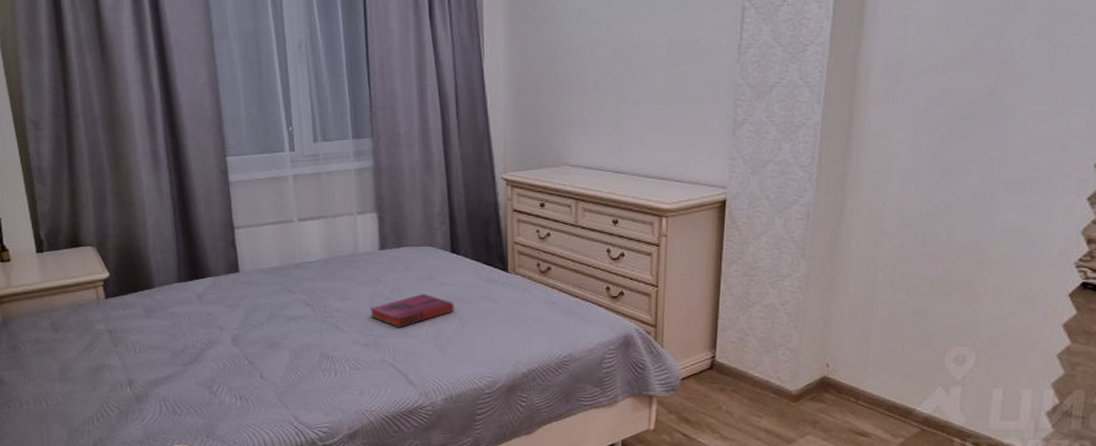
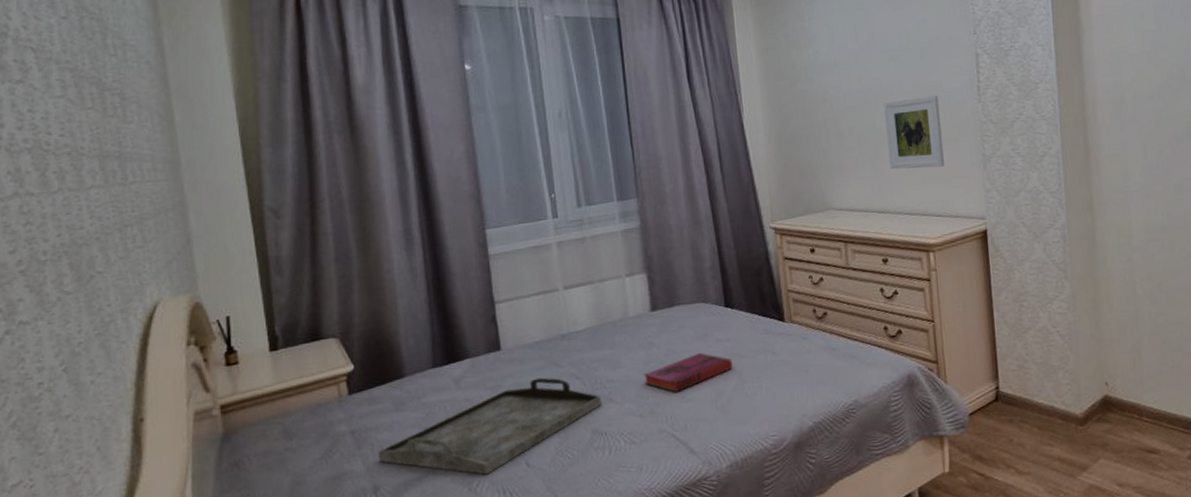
serving tray: none [132,301,330,382] -> present [378,377,602,475]
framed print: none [632,51,694,130] -> present [884,95,944,170]

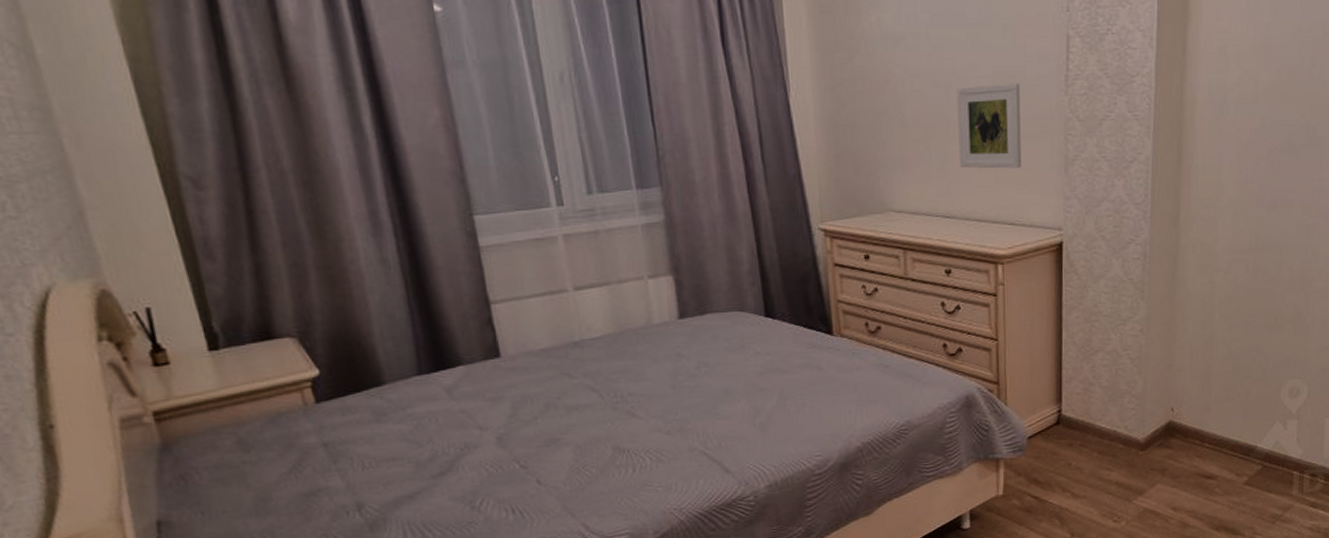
serving tray: present [378,377,602,475] -> none [358,388,623,493]
hardback book: present [643,352,733,393] -> none [671,366,773,409]

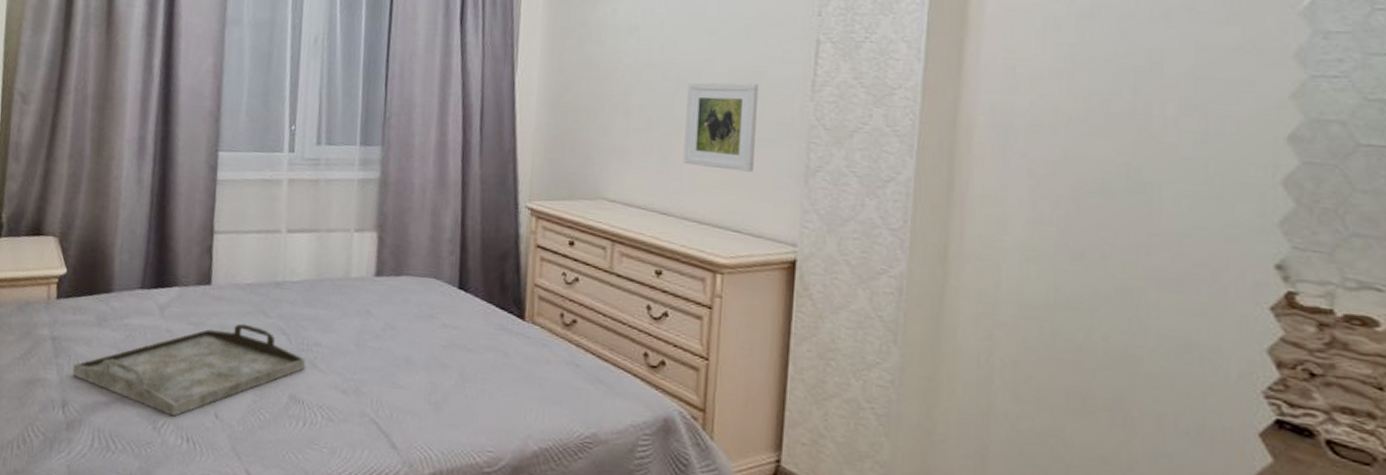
serving tray: none [358,388,623,493] -> present [72,323,305,417]

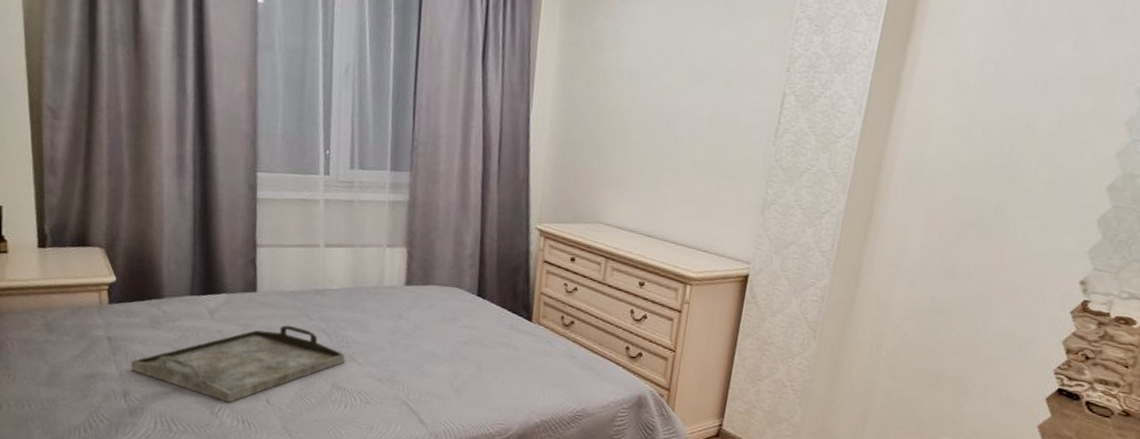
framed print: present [683,82,760,172] -> none [667,125,734,203]

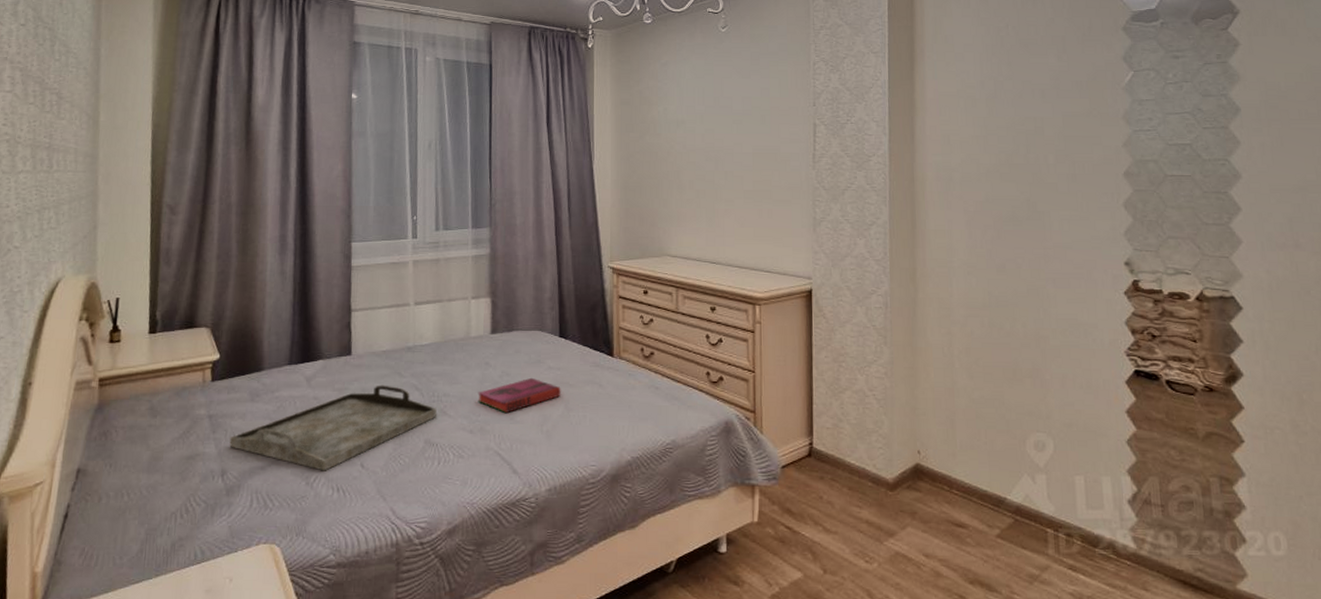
hardback book: none [388,333,475,367] -> present [478,377,561,414]

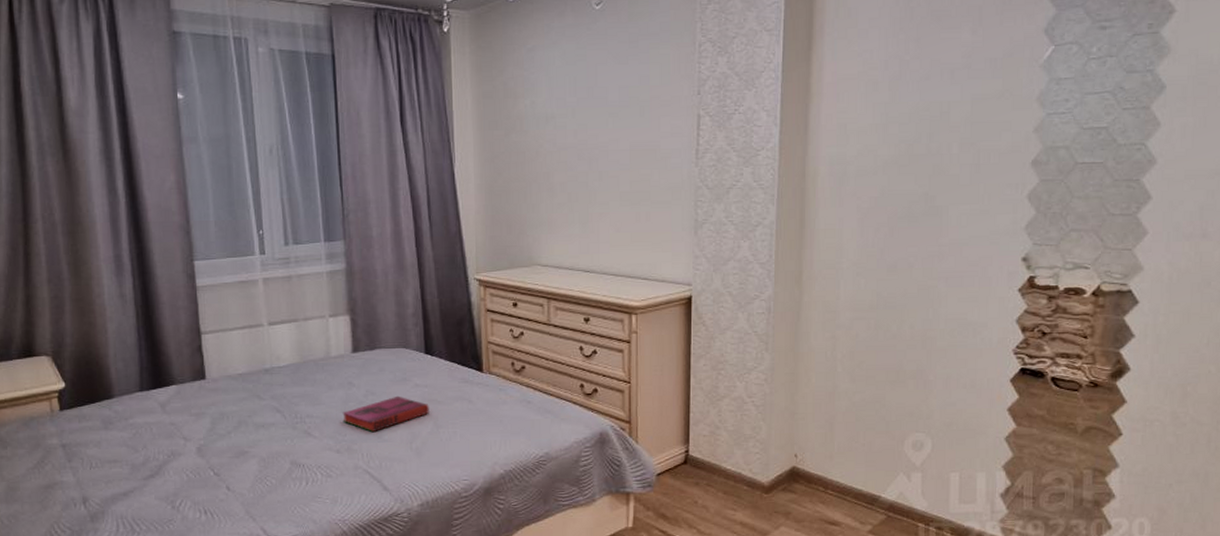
serving tray: present [229,385,437,471] -> none [87,408,301,495]

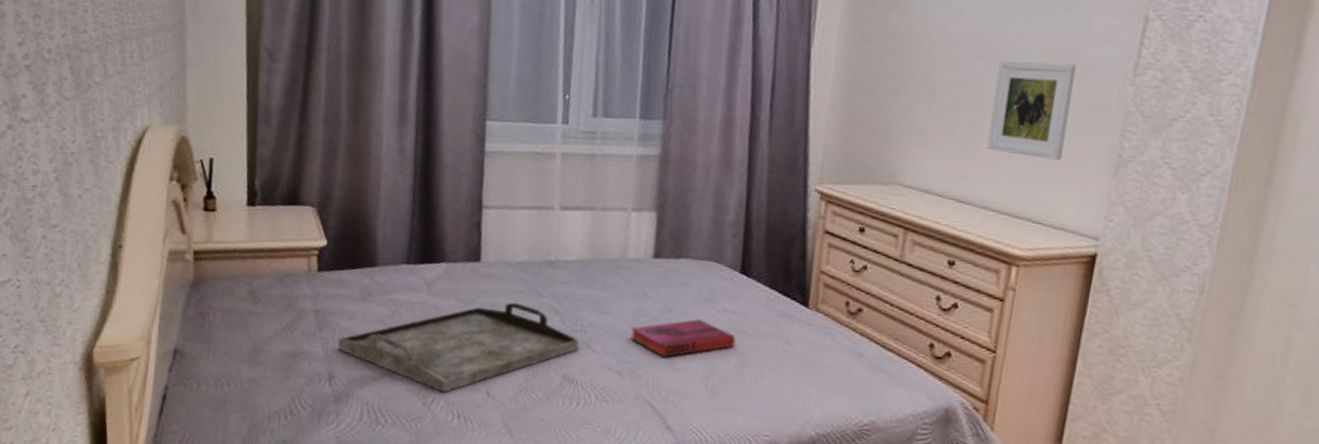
serving tray: none [87,408,301,495] -> present [337,302,579,393]
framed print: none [598,155,655,230] -> present [987,61,1077,160]

